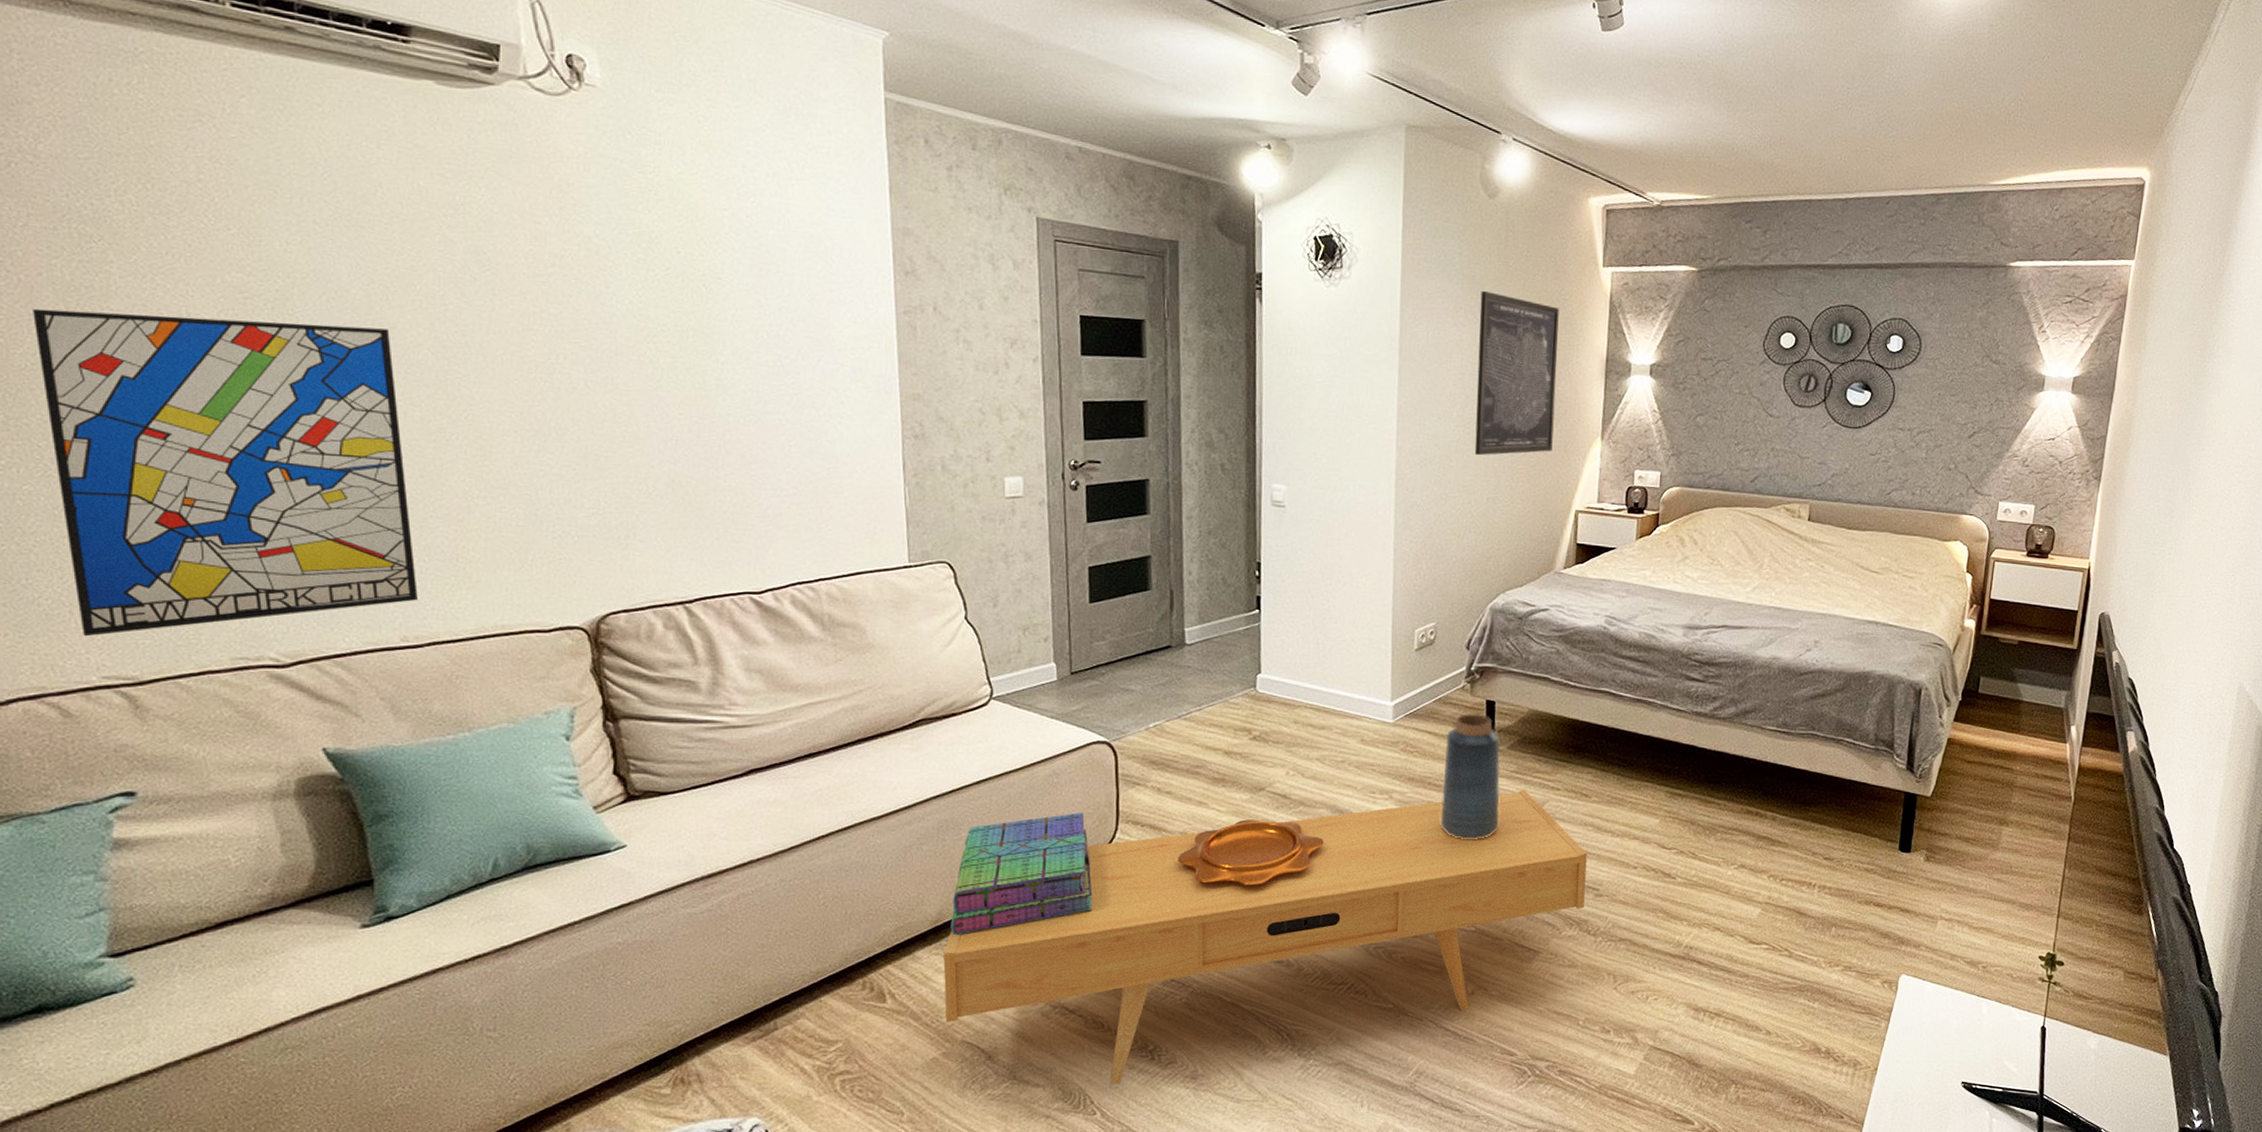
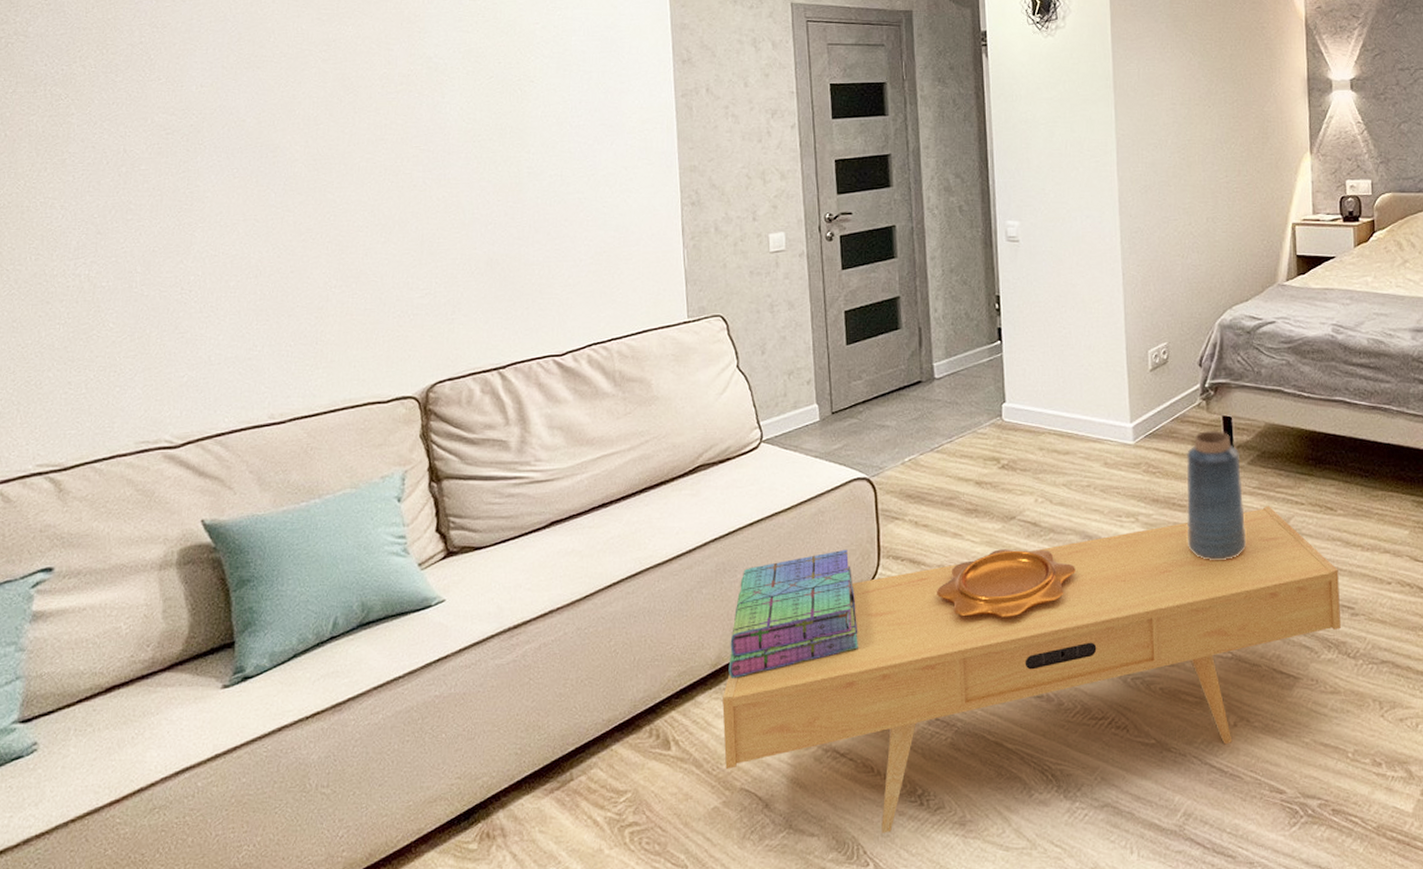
wall art: present [33,308,418,637] -> none [12,149,284,431]
wall art: present [1474,290,1559,456] -> none [1184,26,1264,179]

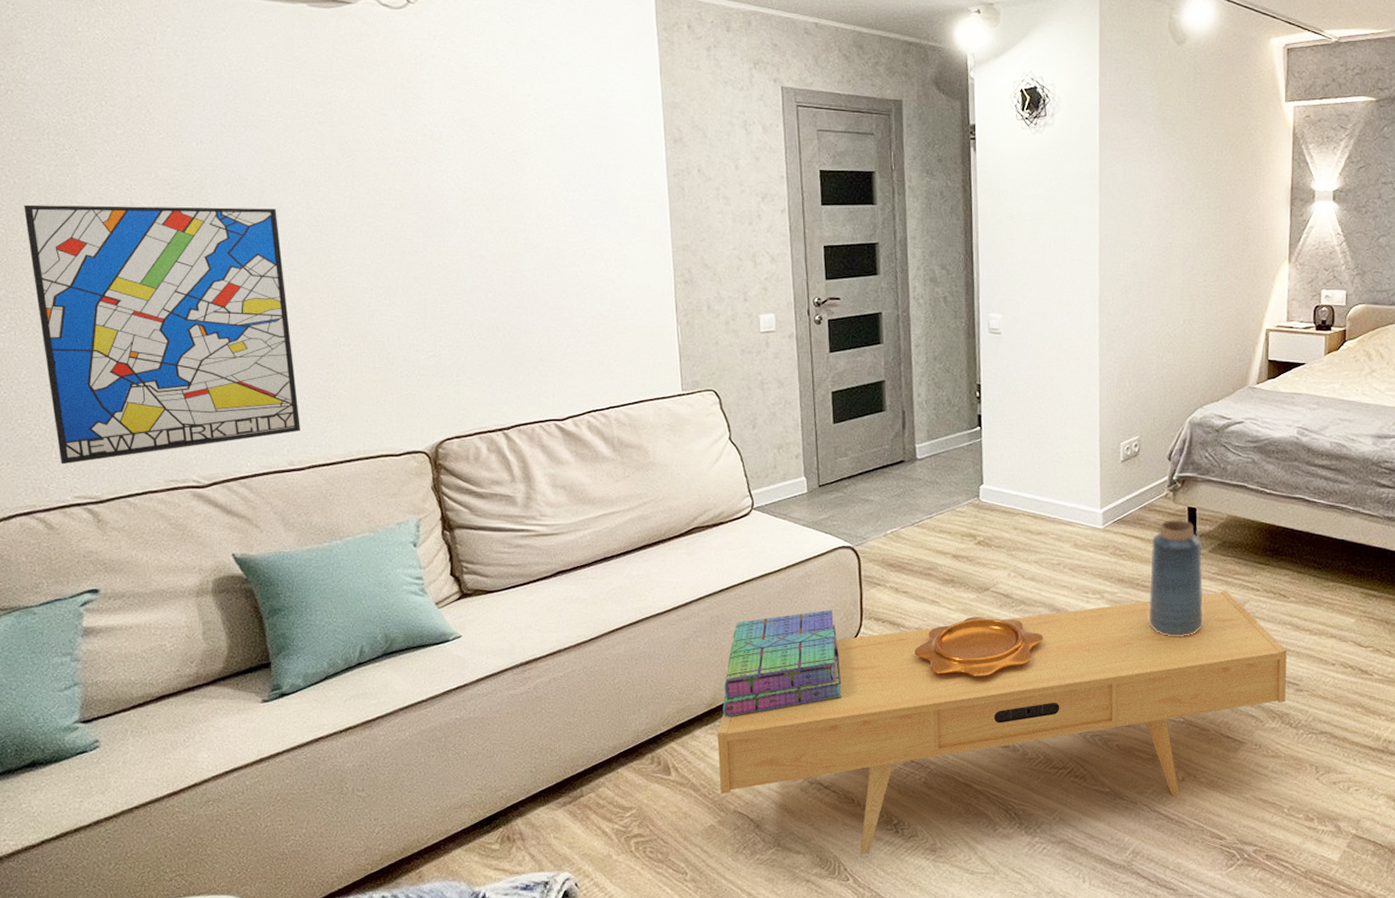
wall art: none [12,149,284,431] -> present [24,204,300,465]

